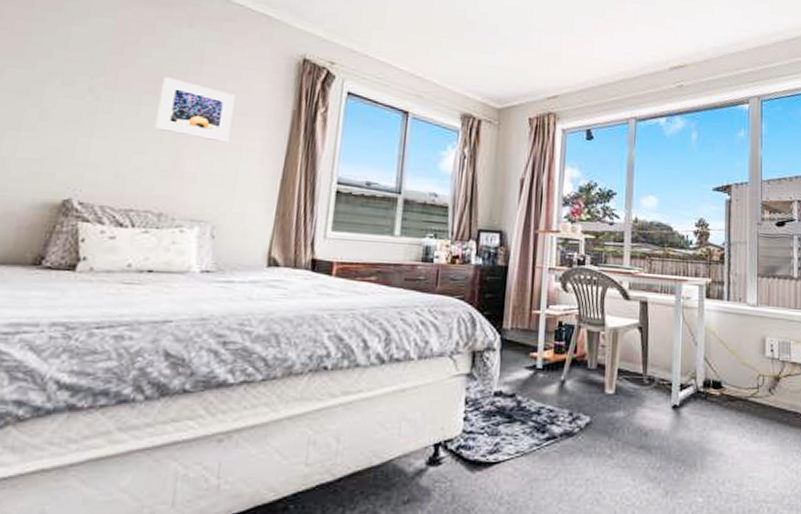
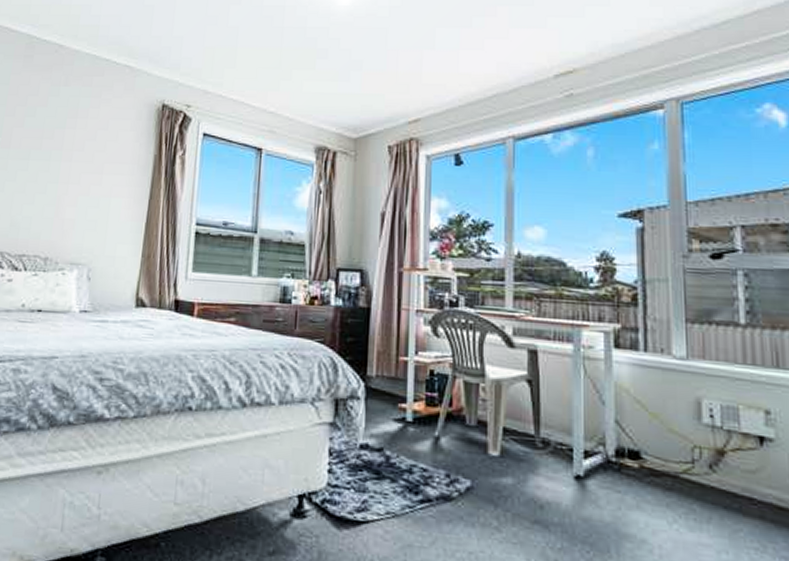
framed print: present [155,77,236,143] -> none [40,133,105,190]

